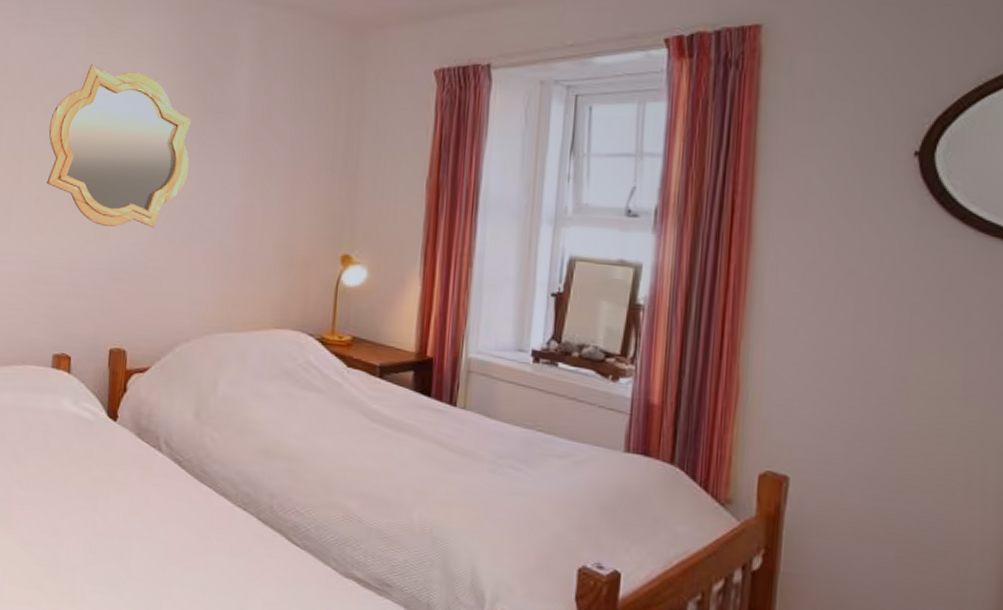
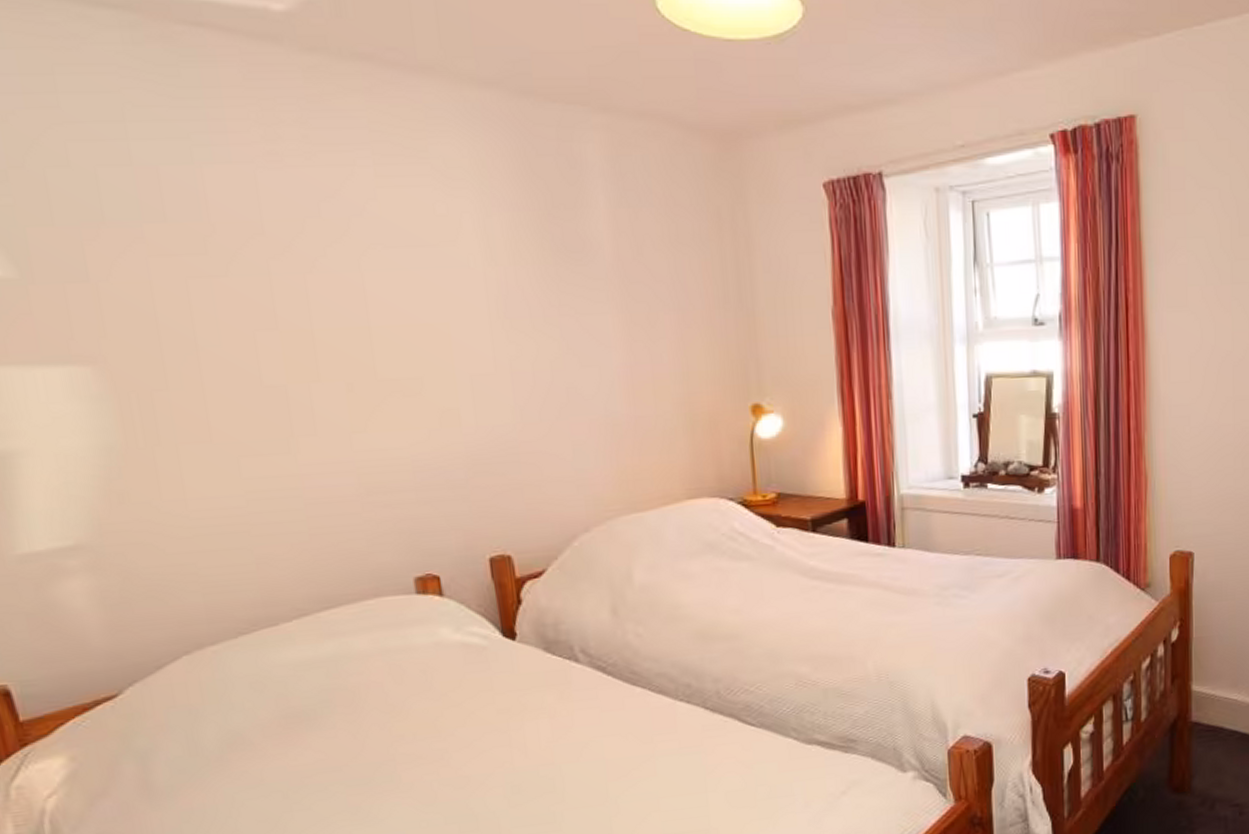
mirror: present [47,64,192,228] -> none [343,202,550,410]

